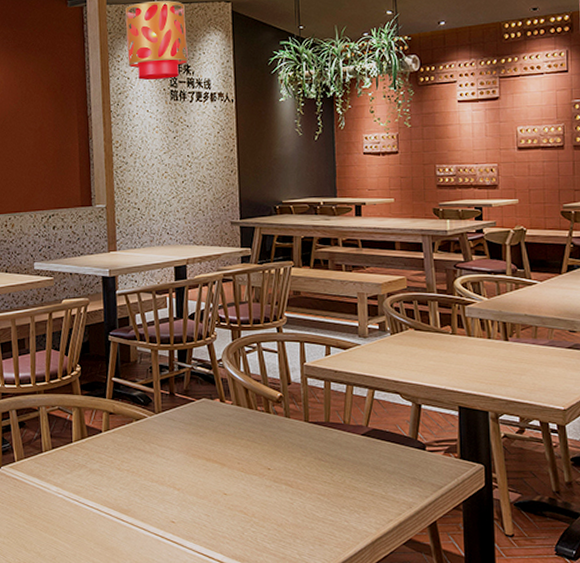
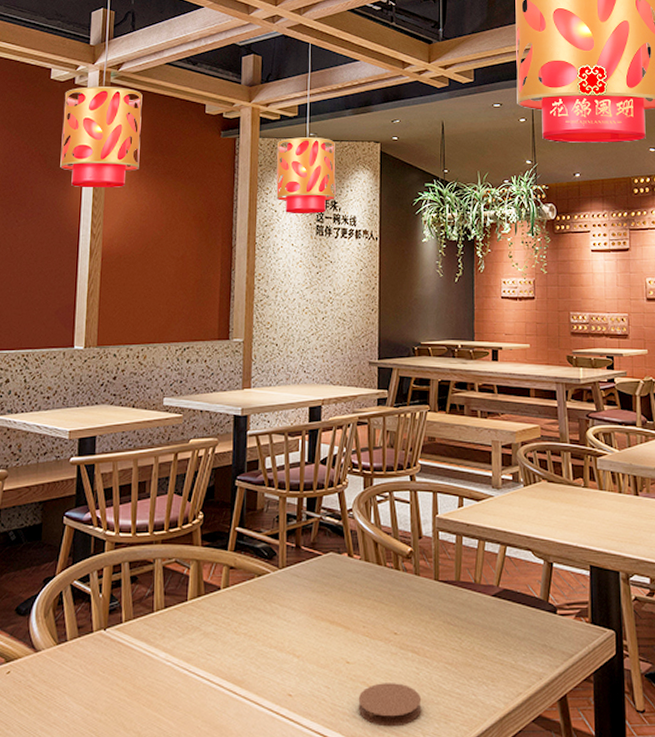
coaster: none [236,511,297,549] -> present [358,683,422,727]

